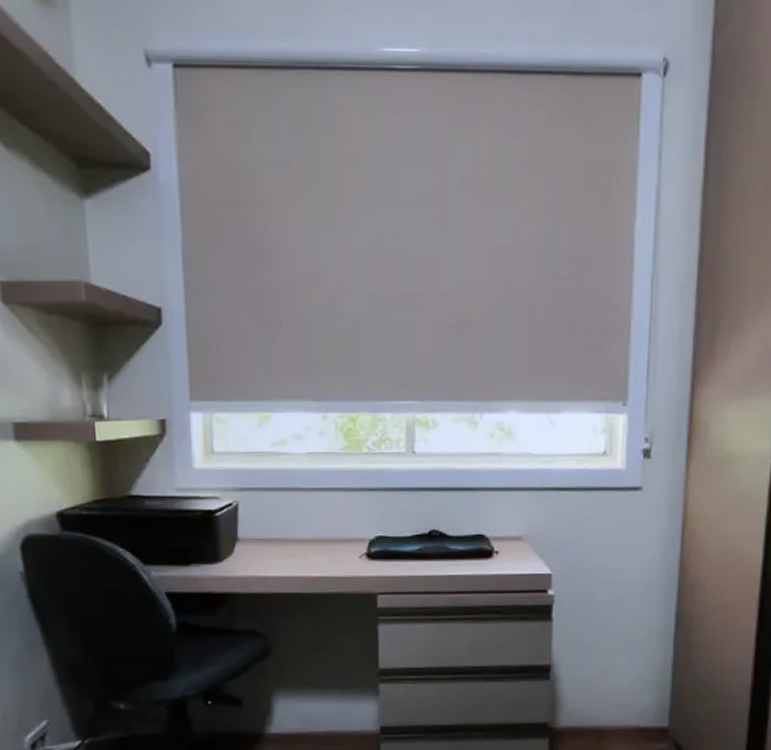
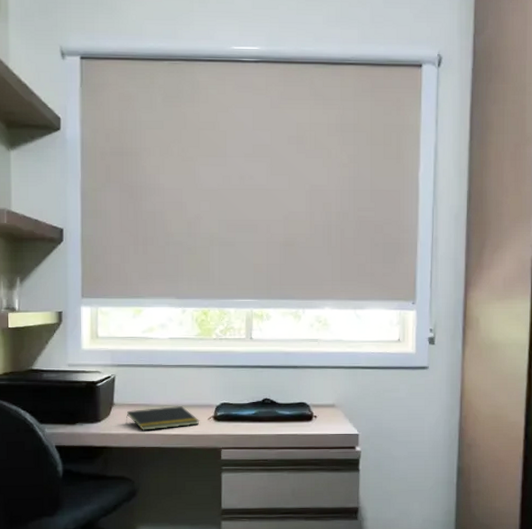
notepad: none [253,540,349,572] -> present [125,405,200,431]

